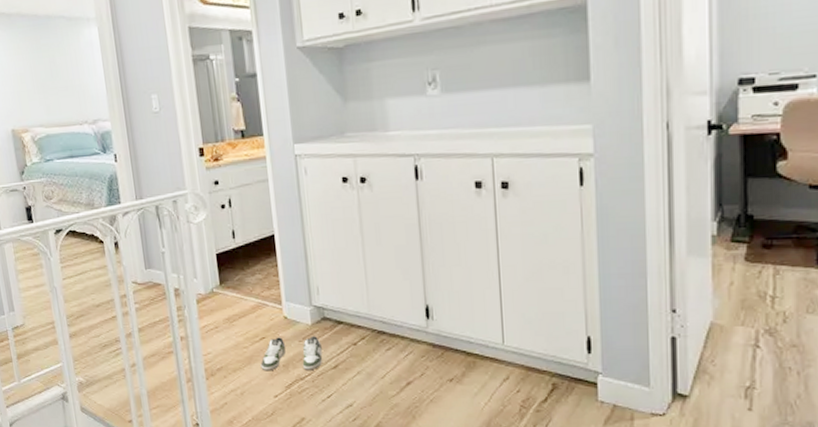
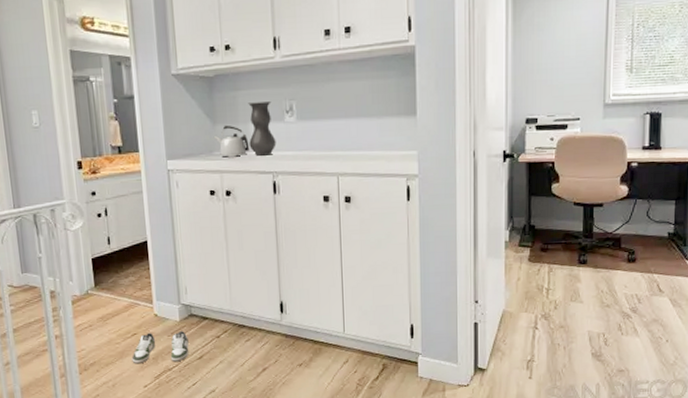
kettle: none [345,101,386,139] -> present [213,125,250,157]
vase: none [383,72,418,136] -> present [248,102,276,156]

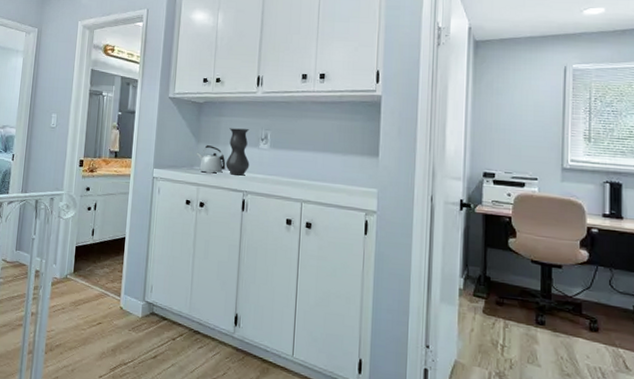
shoe: present [131,331,189,364] -> none [93,324,147,358]

